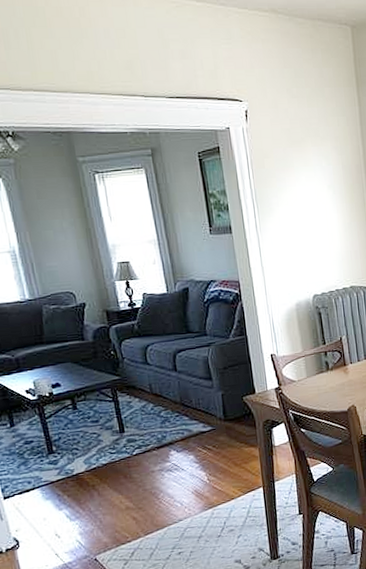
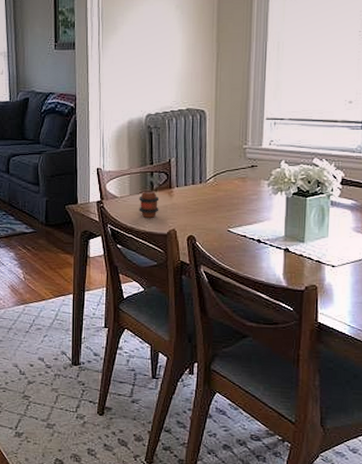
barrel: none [316,370,337,398] -> present [139,190,159,218]

